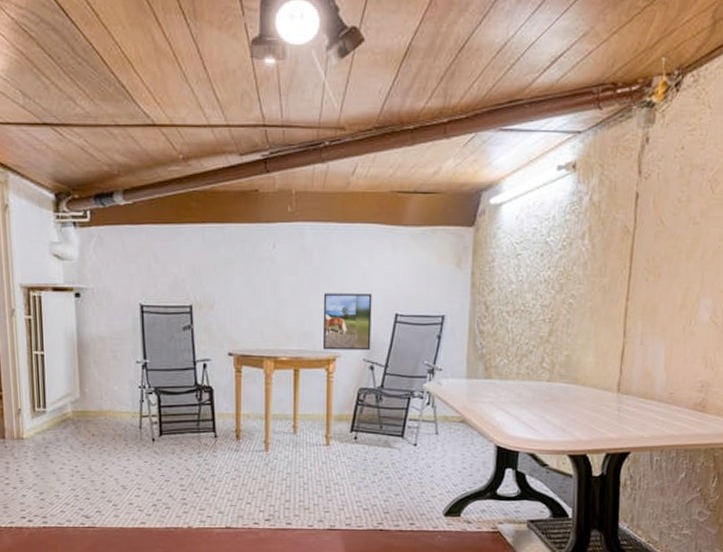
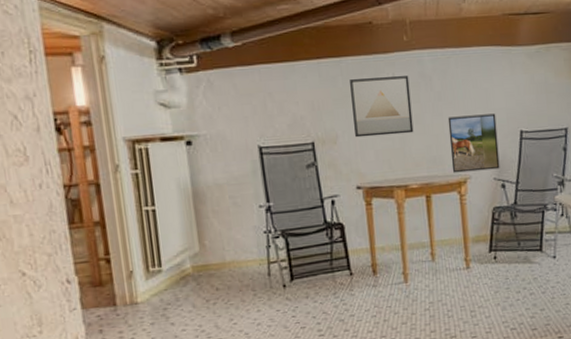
wall art: none [231,247,289,306] -> present [350,76,414,138]

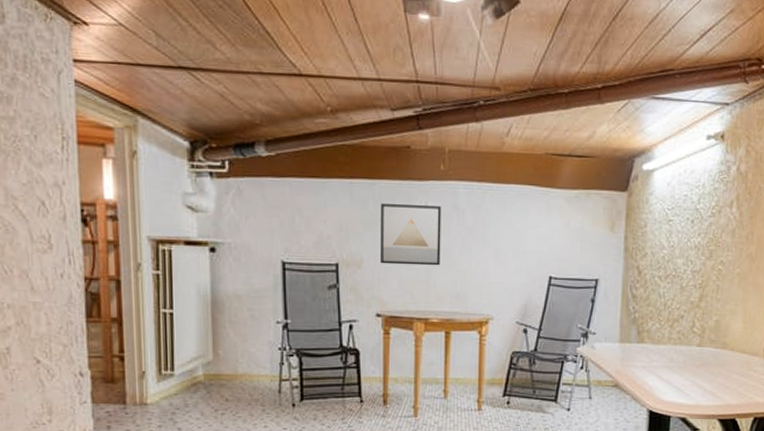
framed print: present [447,113,500,173] -> none [475,254,526,313]

